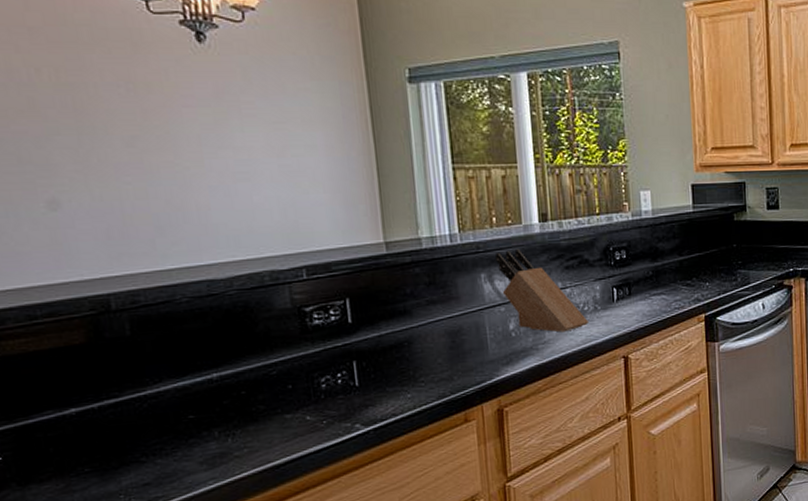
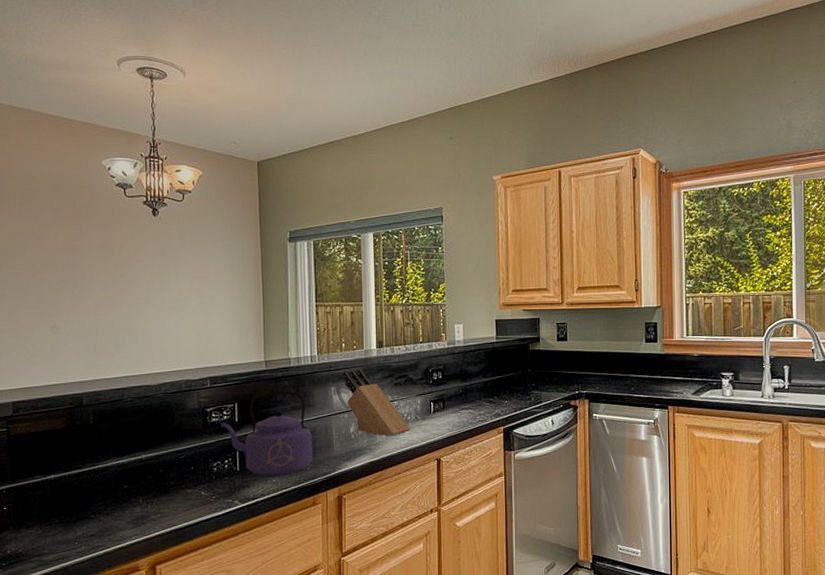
kettle: none [327,280,461,393] -> present [221,390,313,478]

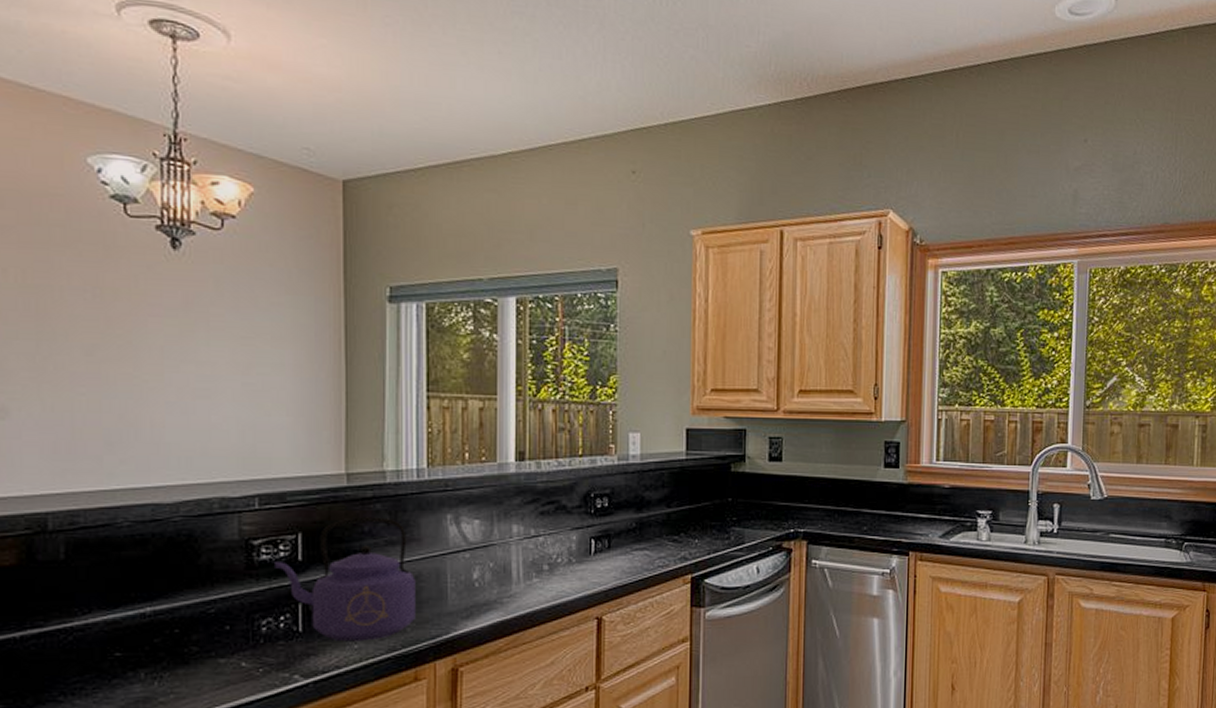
knife block: present [343,368,410,436] -> none [465,488,561,586]

